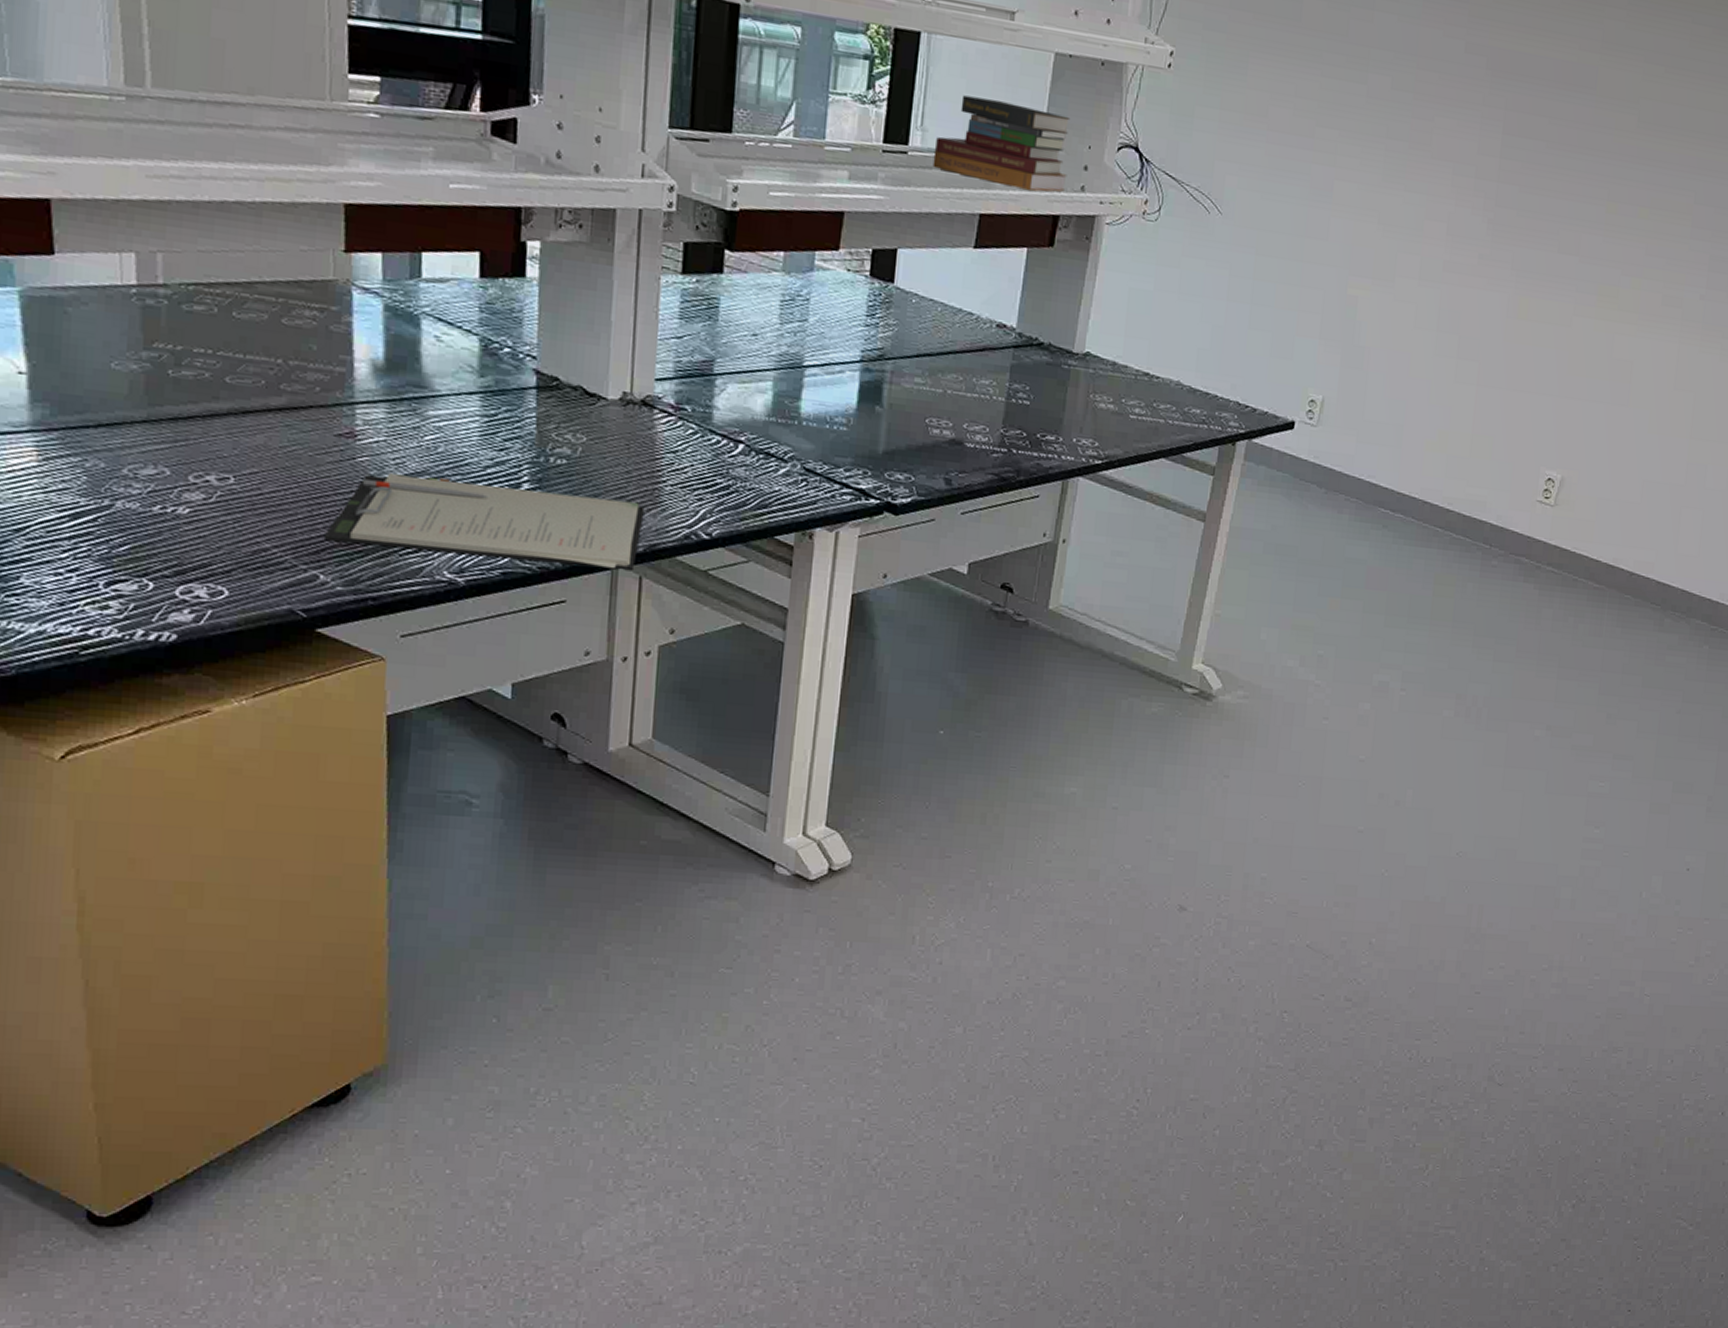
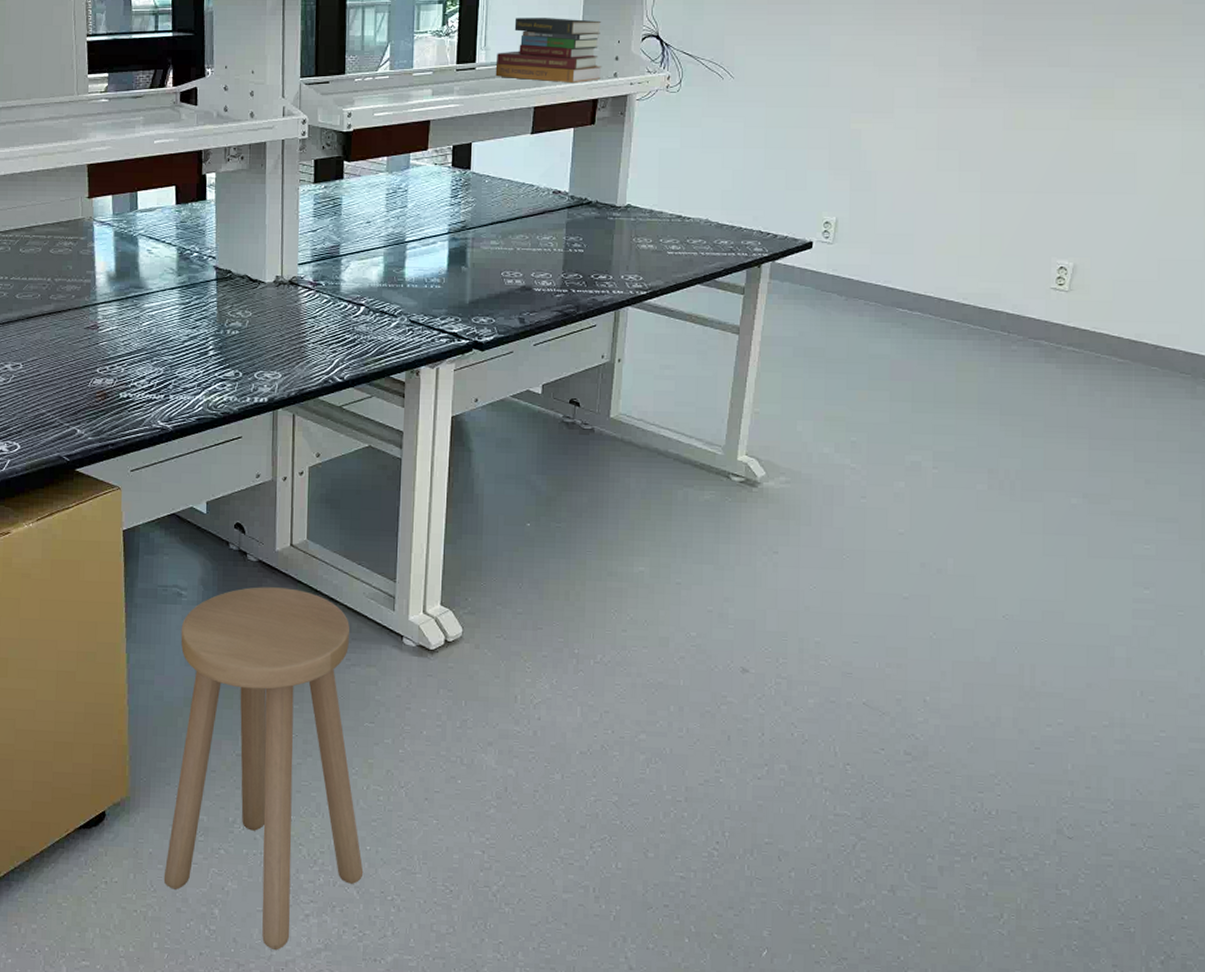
clipboard: present [323,472,645,571] -> none [79,351,295,411]
stool: none [434,796,710,1248] -> present [163,587,364,951]

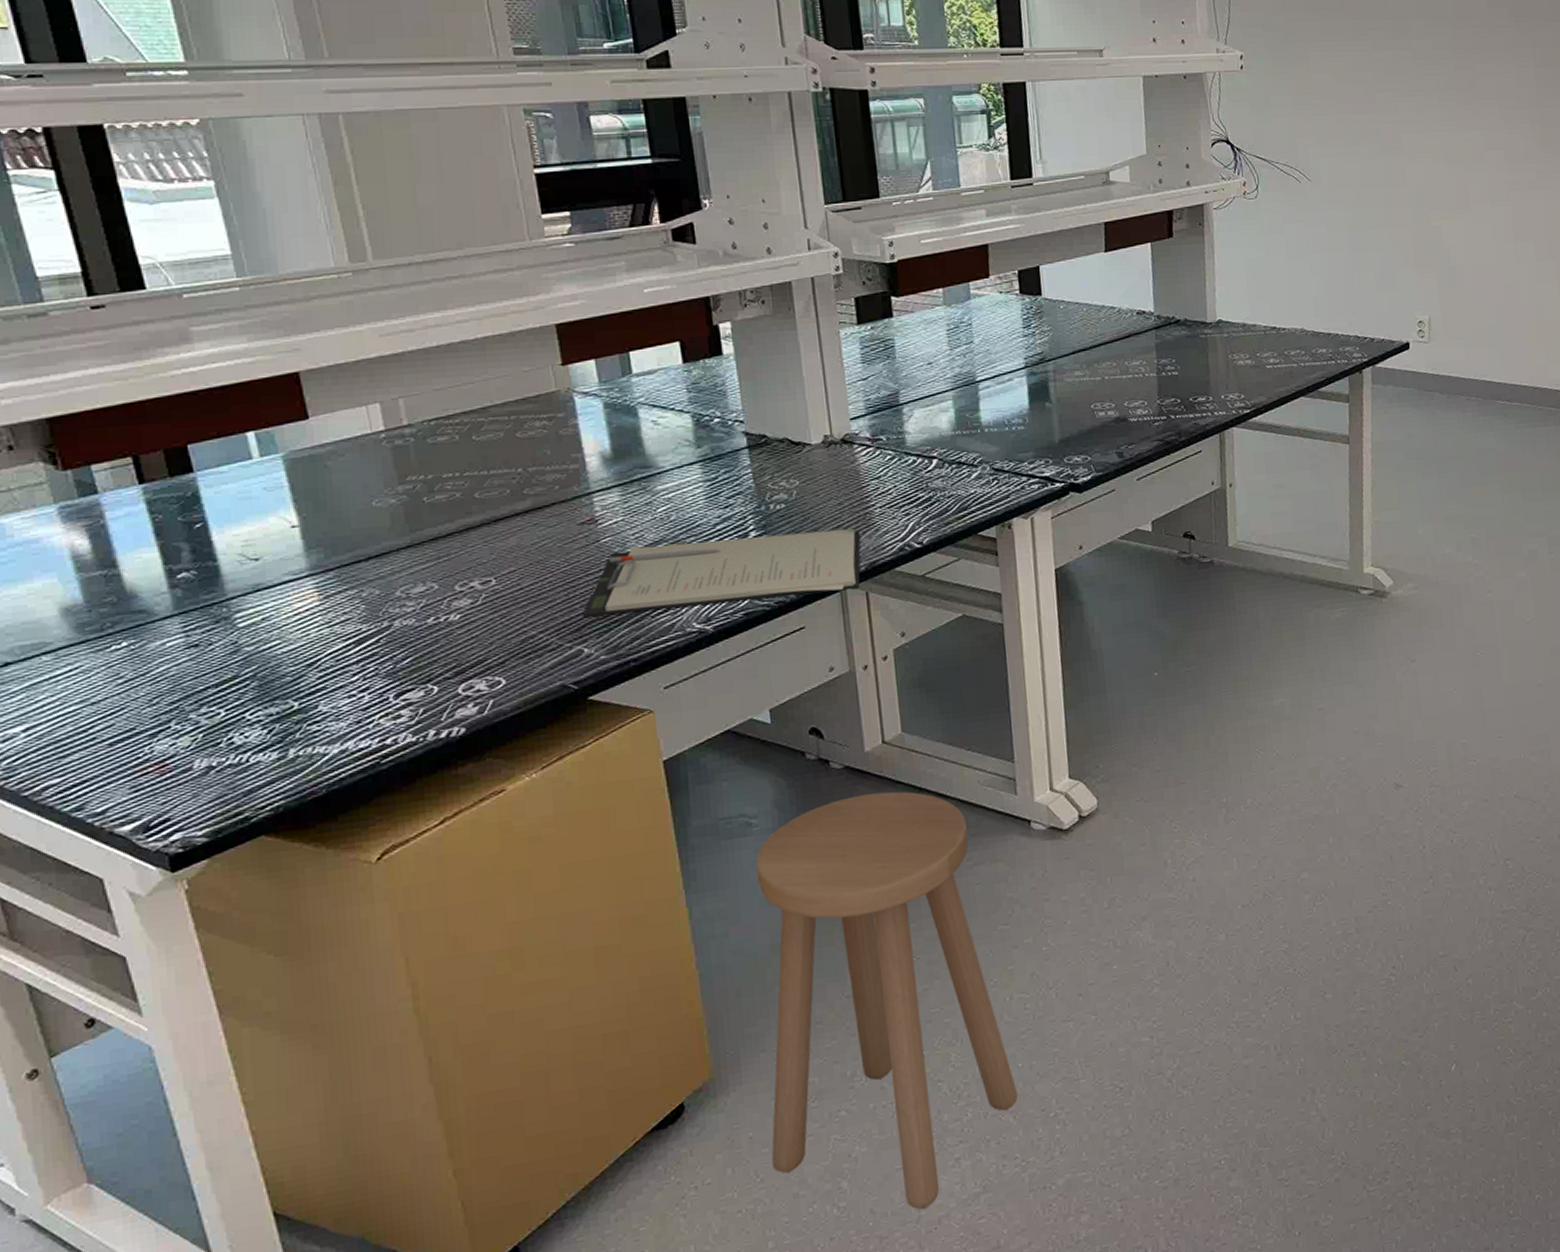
clipboard: none [79,351,295,411] -> present [582,528,861,618]
books: present [495,18,602,84] -> none [1055,125,1173,195]

